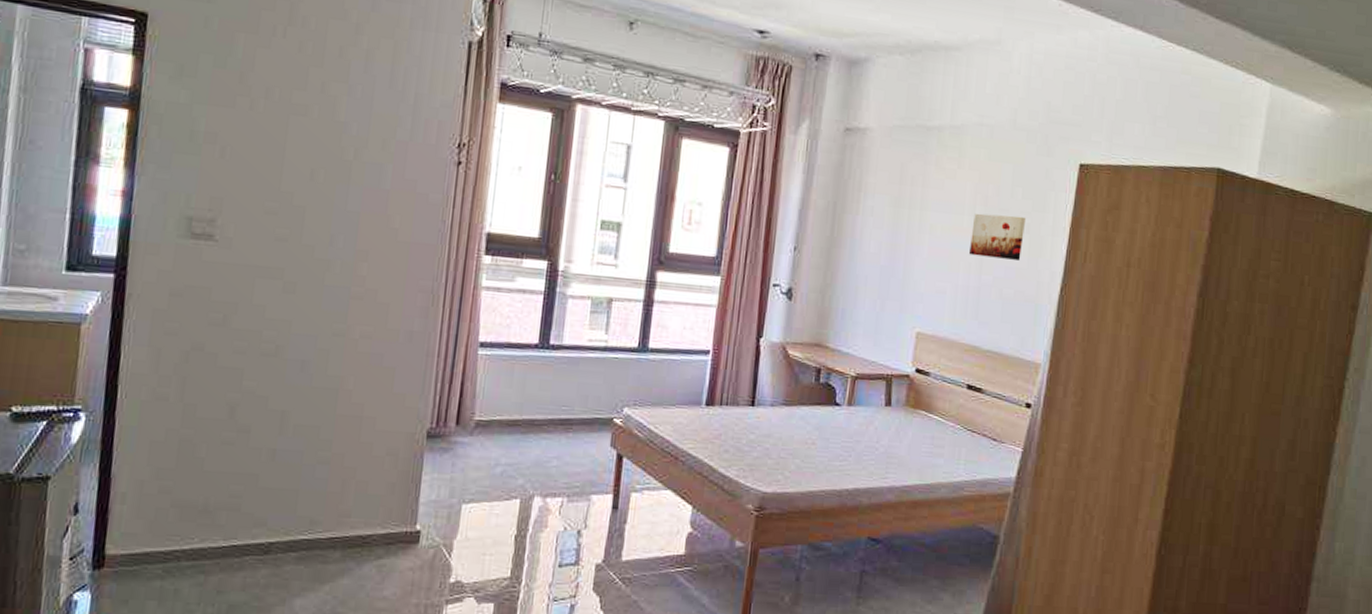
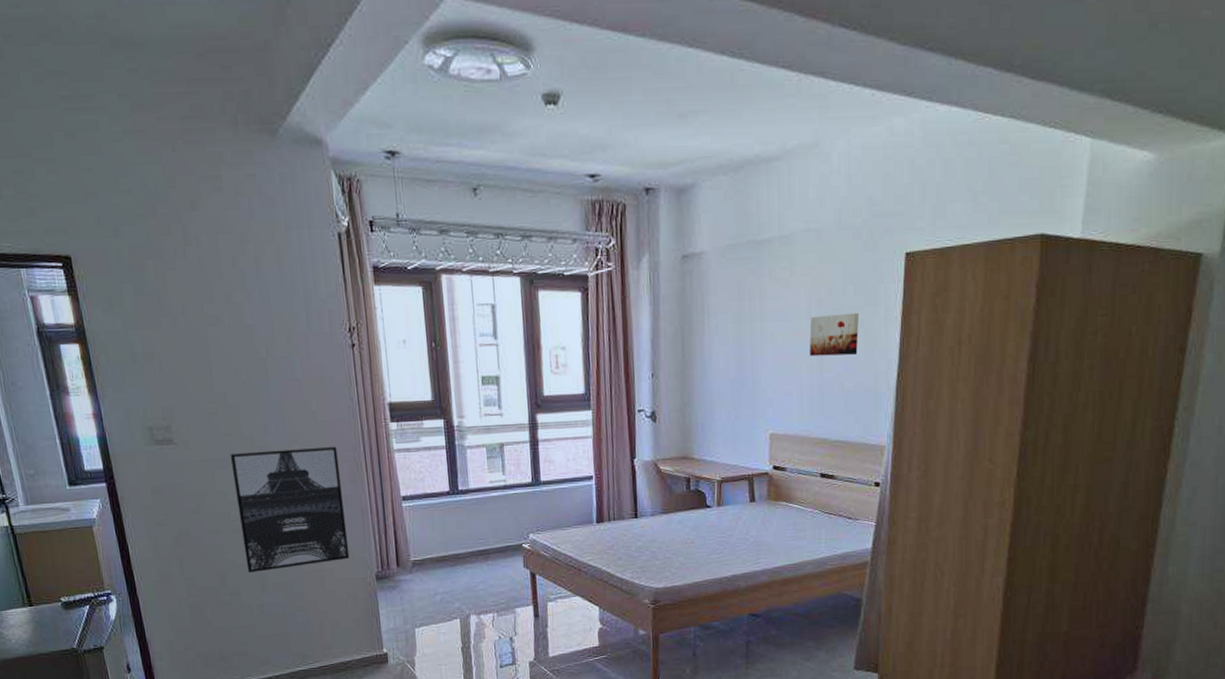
wall art: none [266,261,413,409] -> present [230,446,350,573]

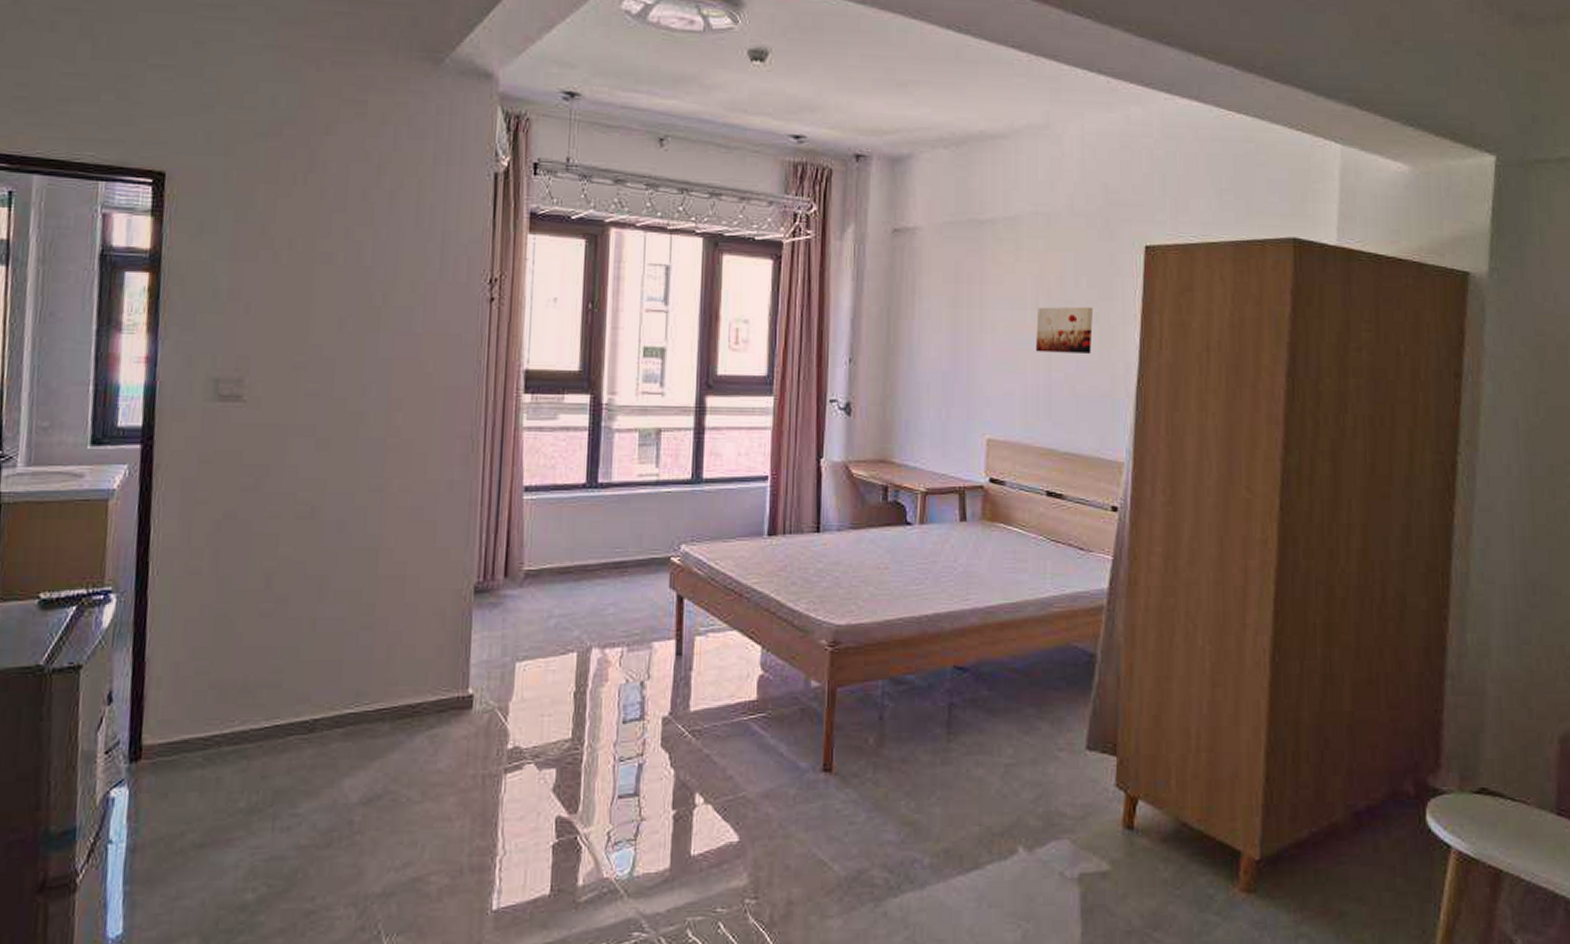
wall art: present [230,446,350,573] -> none [304,417,451,573]

